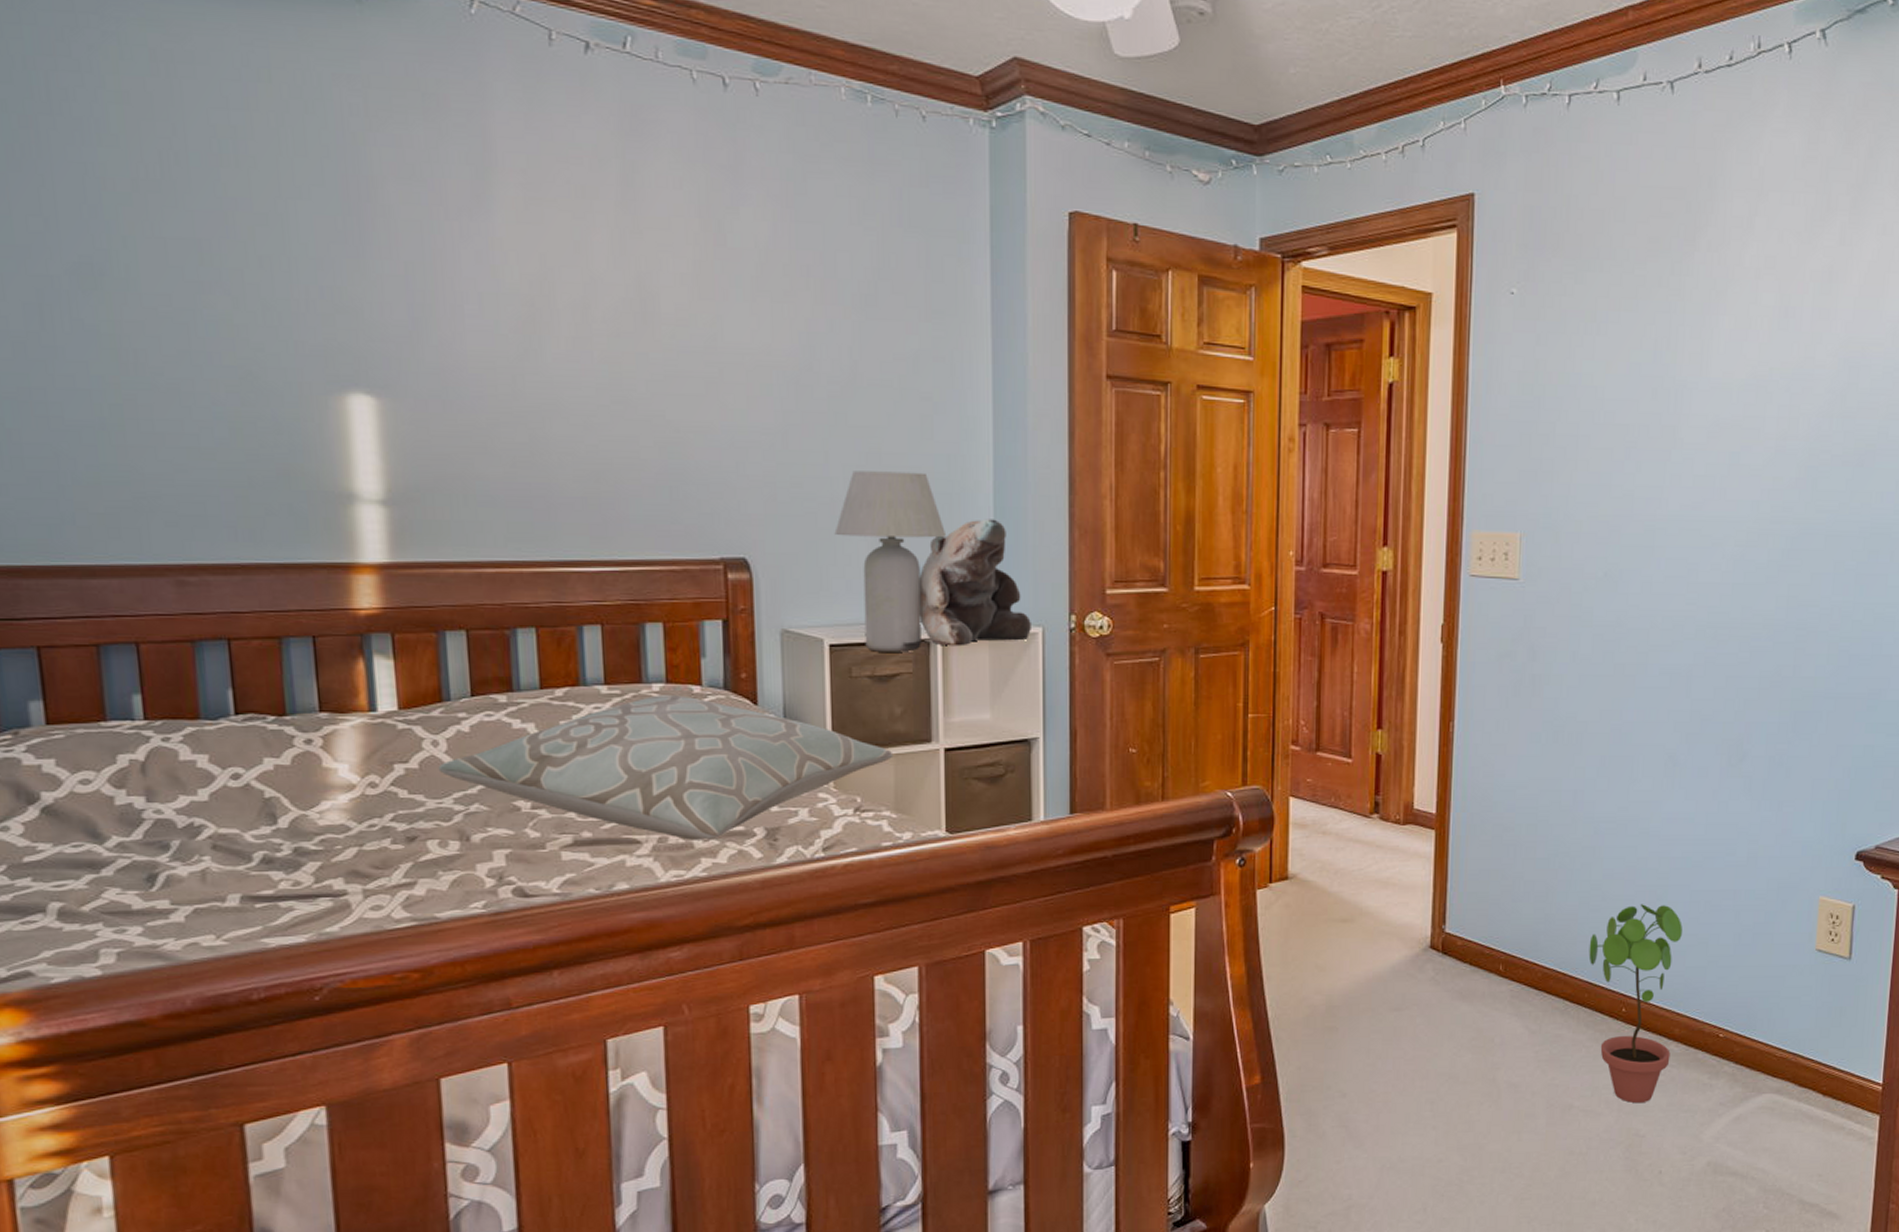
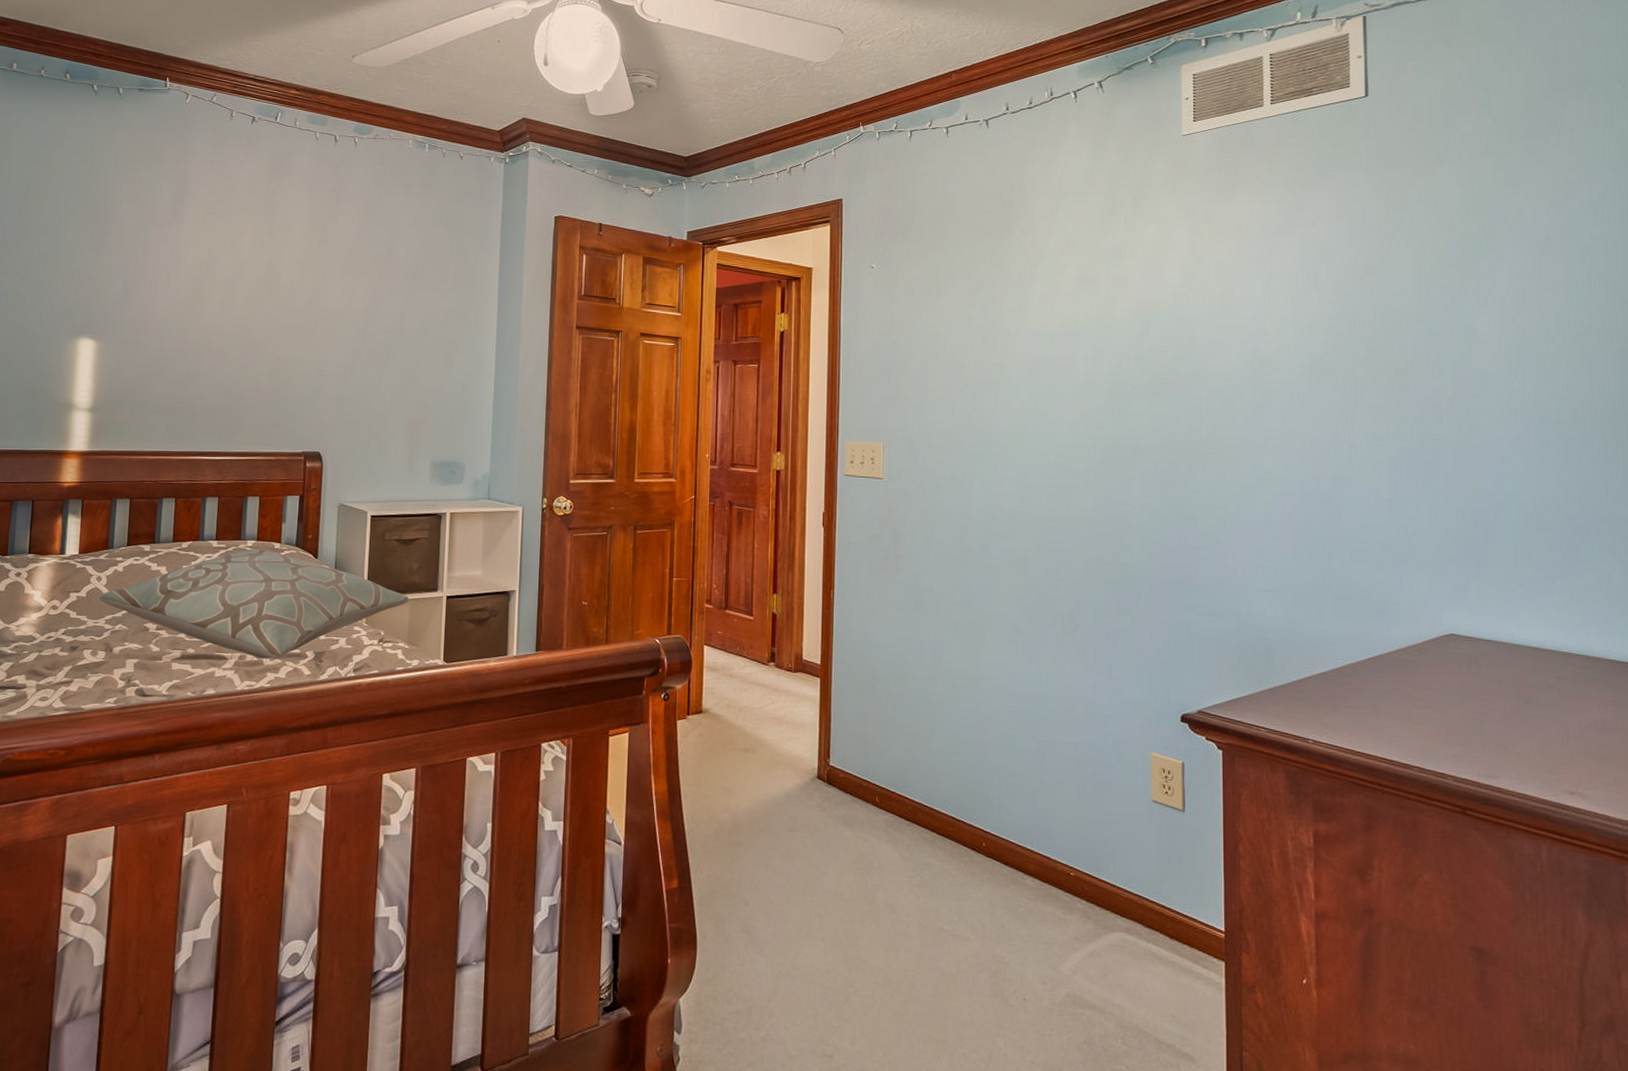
table lamp: present [834,471,947,652] -> none [381,392,459,523]
stuffed animal: present [919,519,1031,647] -> none [435,427,515,520]
potted plant: present [1588,904,1682,1104] -> none [951,750,1031,932]

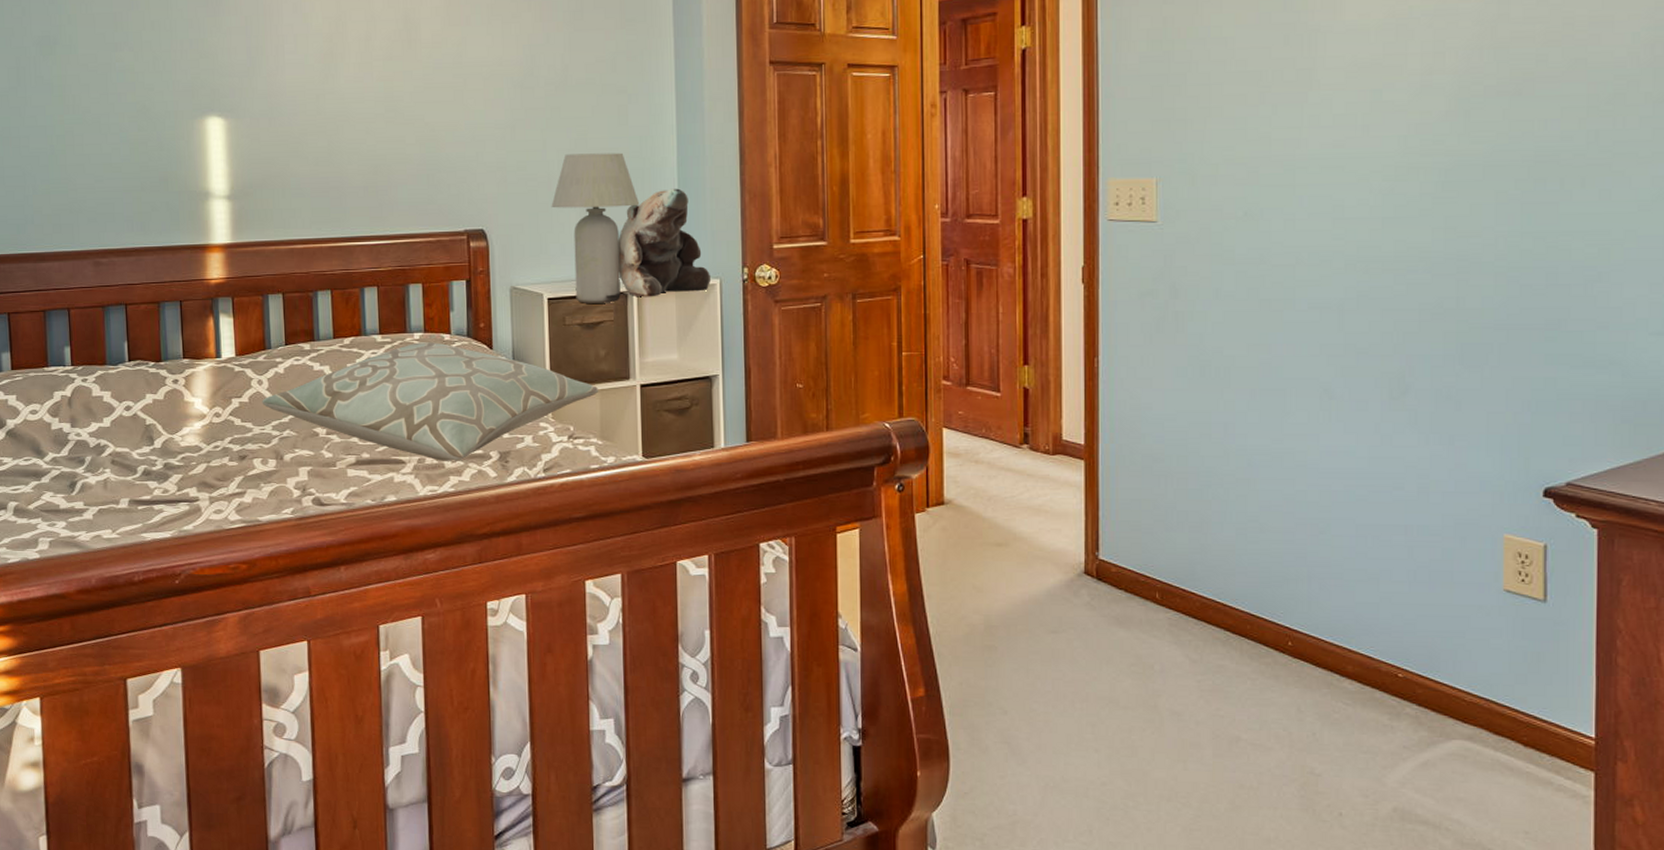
table lamp: none [381,392,459,523] -> present [551,152,640,303]
stuffed animal: none [435,427,515,520] -> present [618,188,710,297]

